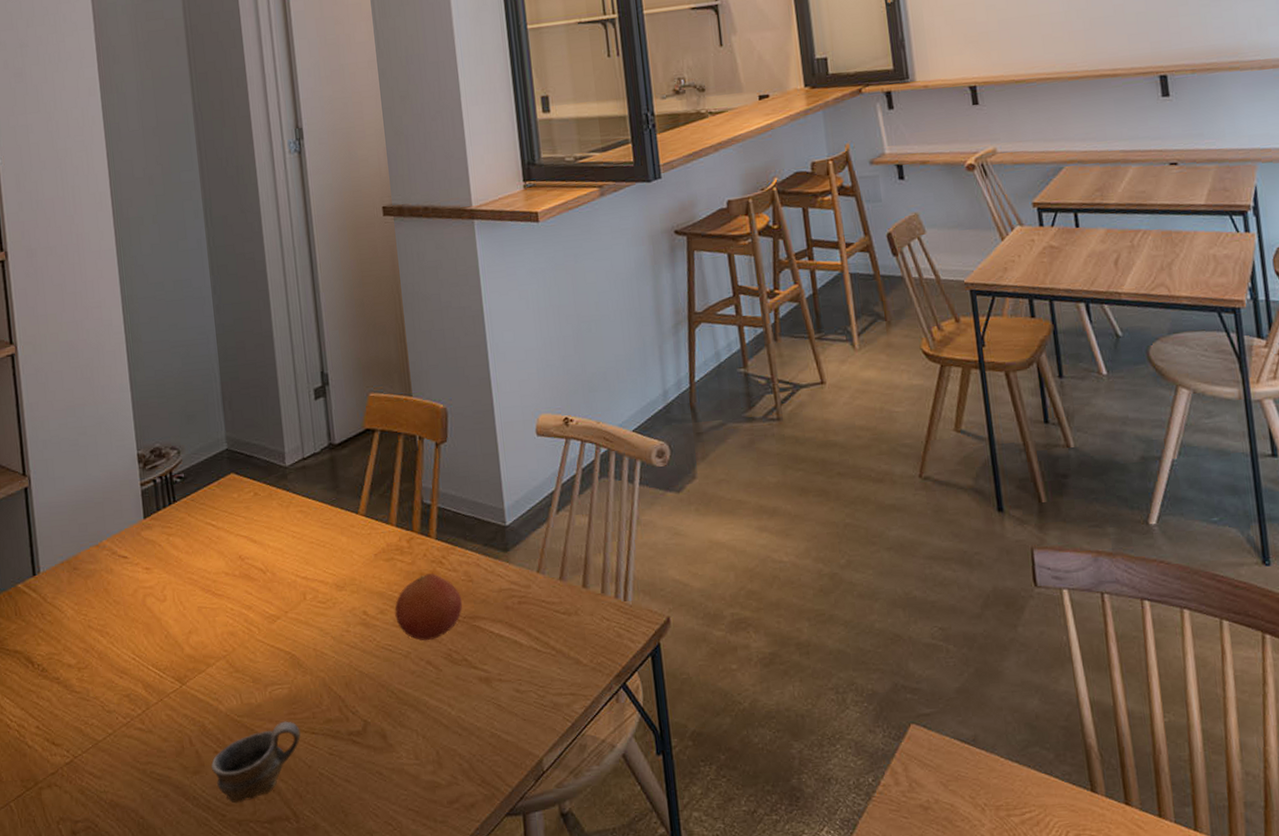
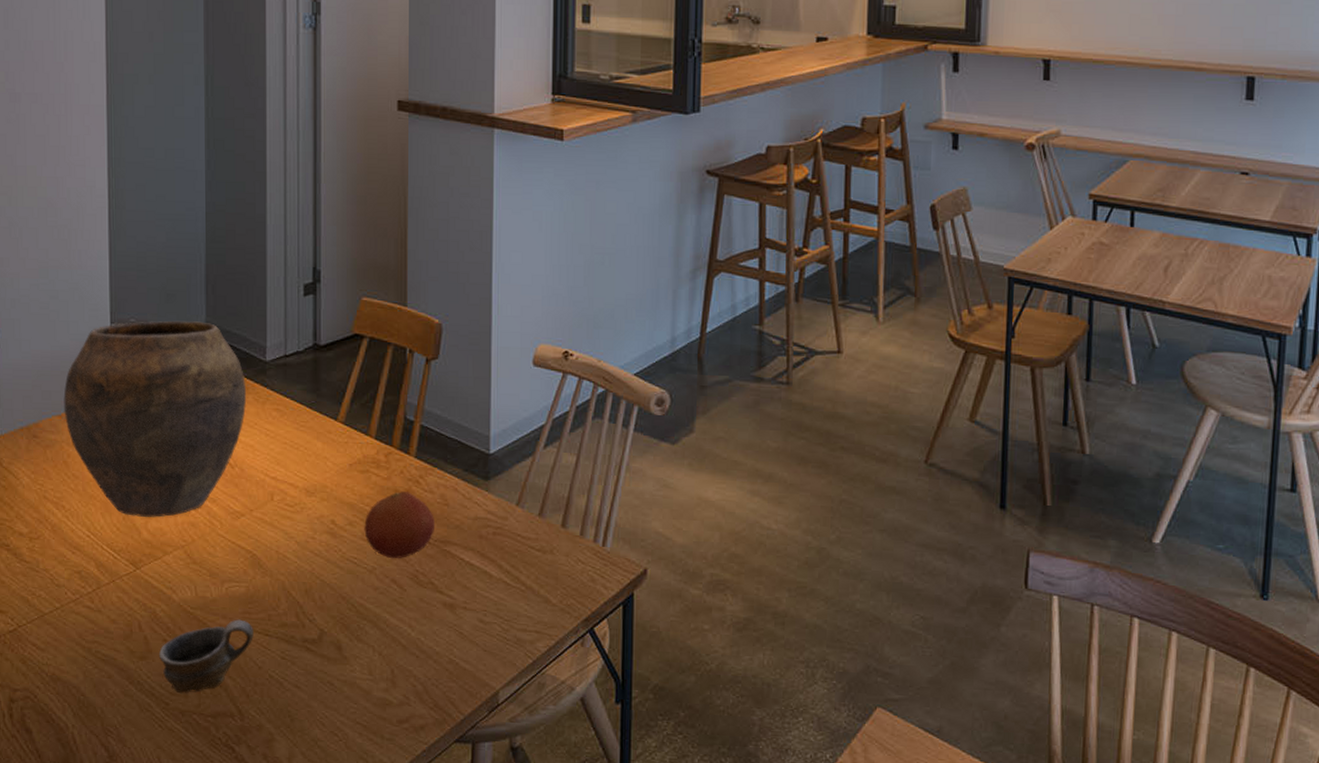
vase: none [99,437,271,634] -> present [63,320,247,518]

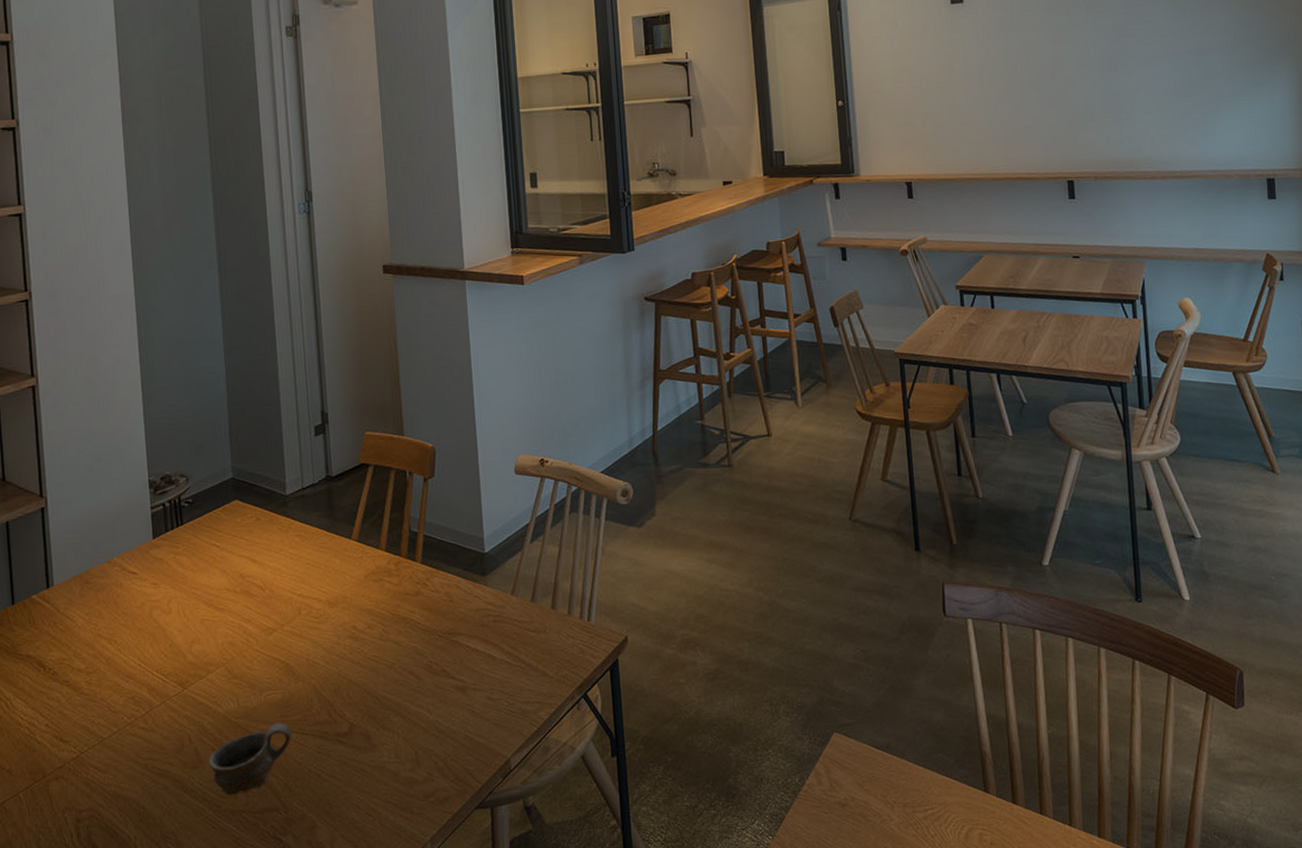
vase: present [63,320,247,518] -> none [110,467,272,643]
fruit: present [364,491,434,559] -> none [381,594,443,654]

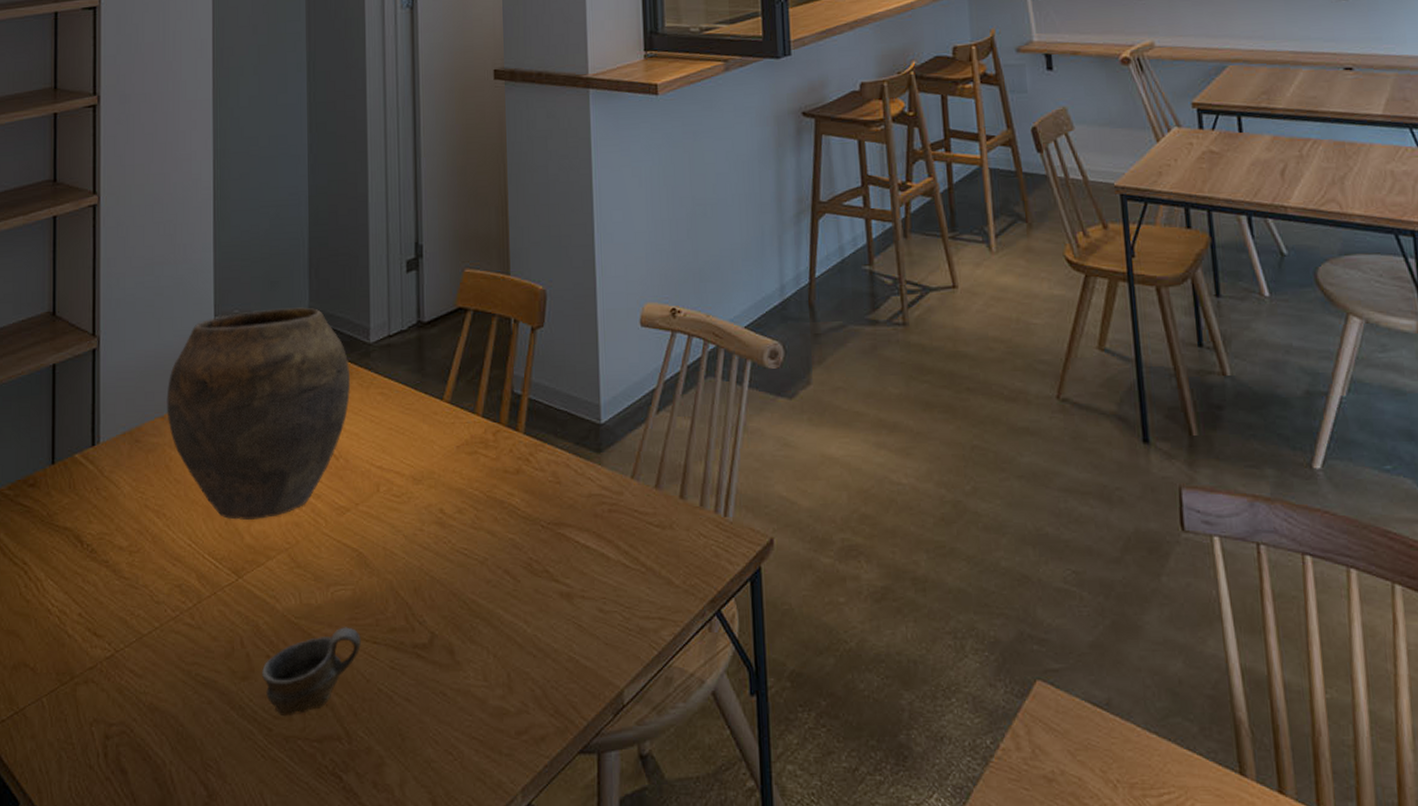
vase: none [110,467,272,643] -> present [166,307,351,521]

